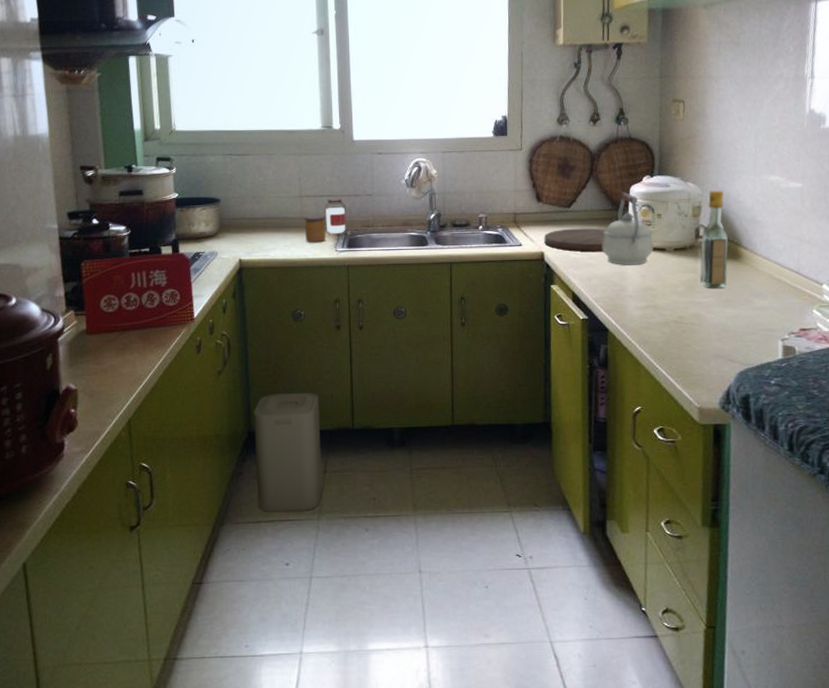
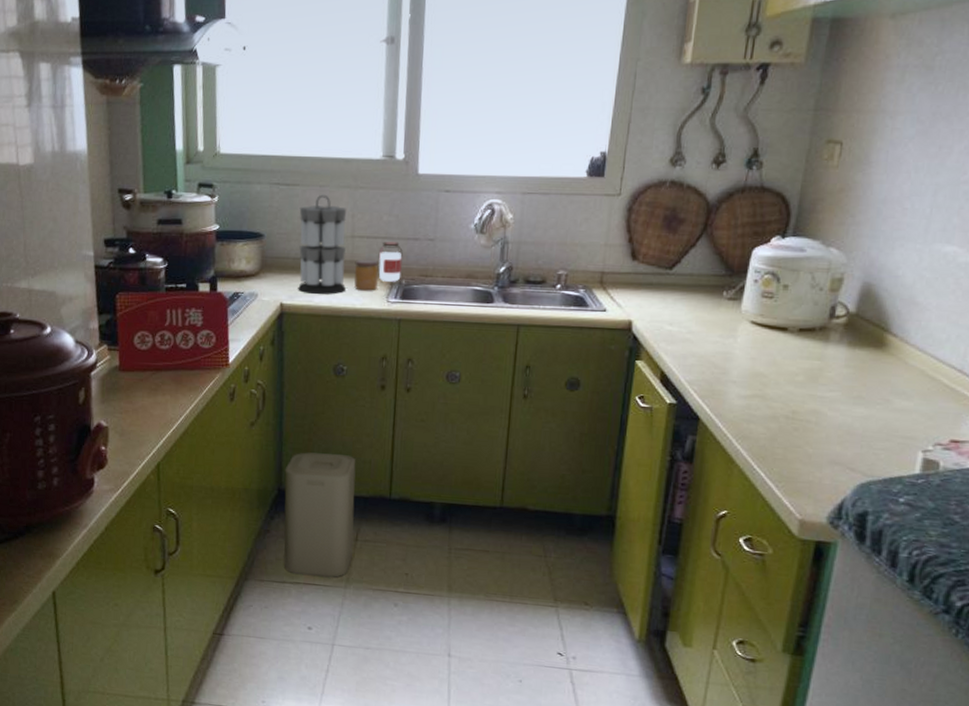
spice rack: none [251,161,297,249] -> present [298,194,347,294]
cutting board: present [544,228,606,252] -> none [634,295,713,326]
kettle: present [601,191,654,265] -> none [705,254,775,345]
bottle: present [700,190,728,288] -> none [827,259,877,382]

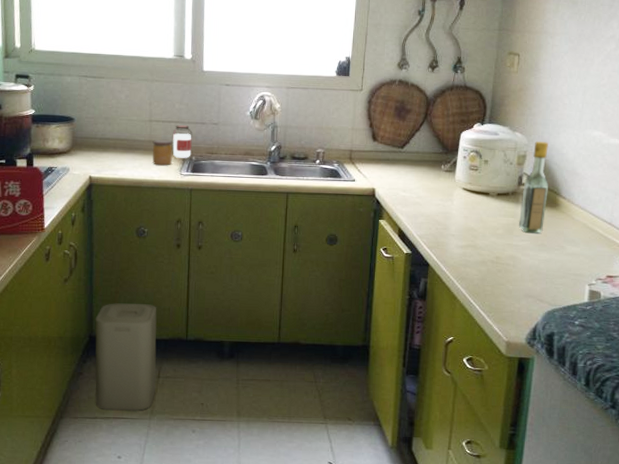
spice rack: present [298,194,347,294] -> none [104,86,145,168]
bottle: none [827,259,877,382] -> present [519,141,548,233]

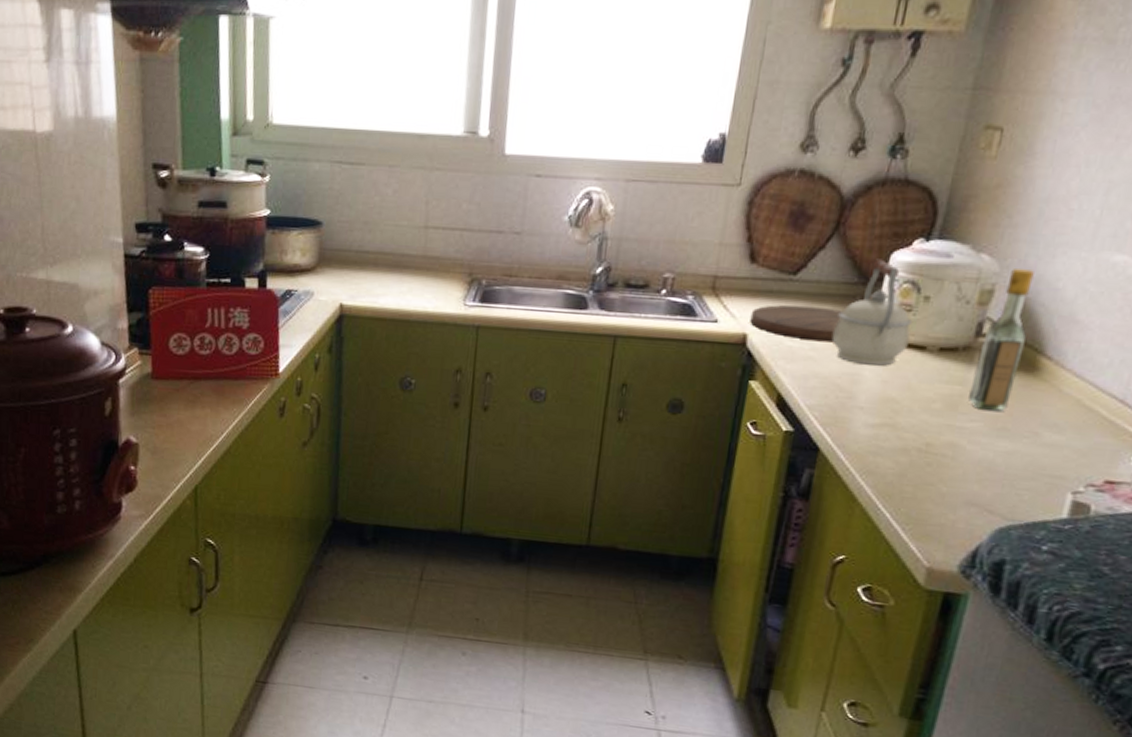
trash can: present [95,303,157,411] -> none [337,478,423,621]
jar: present [152,139,173,166] -> none [426,253,456,292]
jar: present [172,125,192,158] -> none [455,234,484,282]
cutting board: none [376,168,434,192] -> present [750,304,842,342]
kettle: none [430,137,479,207] -> present [831,258,913,366]

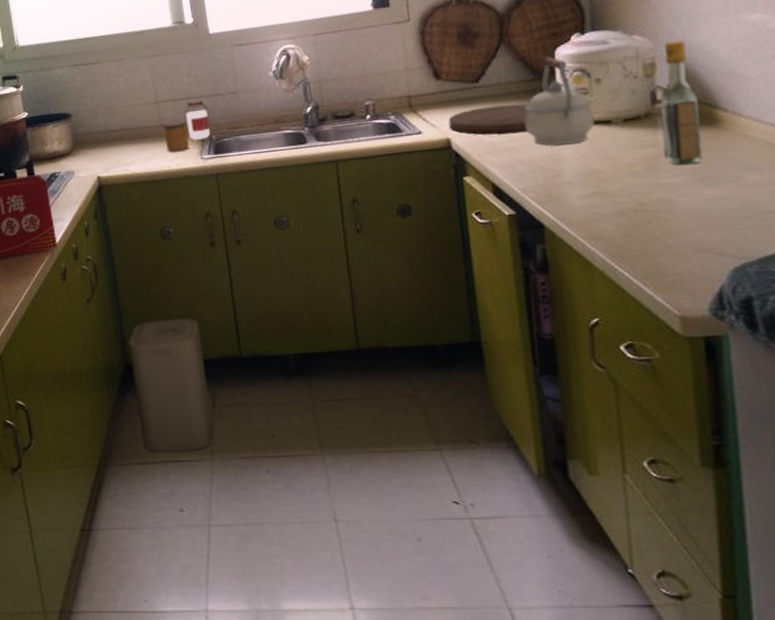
trash can: none [337,478,423,621] -> present [128,317,213,452]
jar: none [426,253,456,292] -> present [163,120,189,152]
jar: none [455,234,484,282] -> present [184,100,211,140]

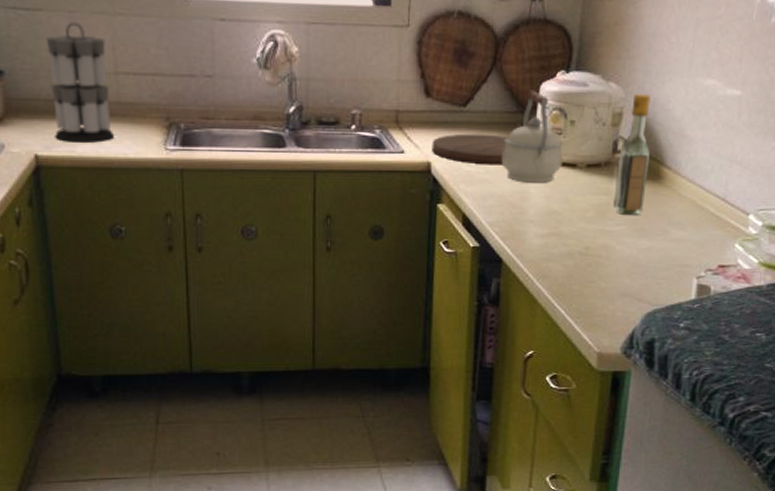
spice rack: none [101,67,159,163] -> present [45,21,114,143]
trash can: present [128,317,213,452] -> none [63,328,155,469]
jar: present [163,120,189,152] -> none [122,99,152,138]
jar: present [184,100,211,140] -> none [149,79,179,126]

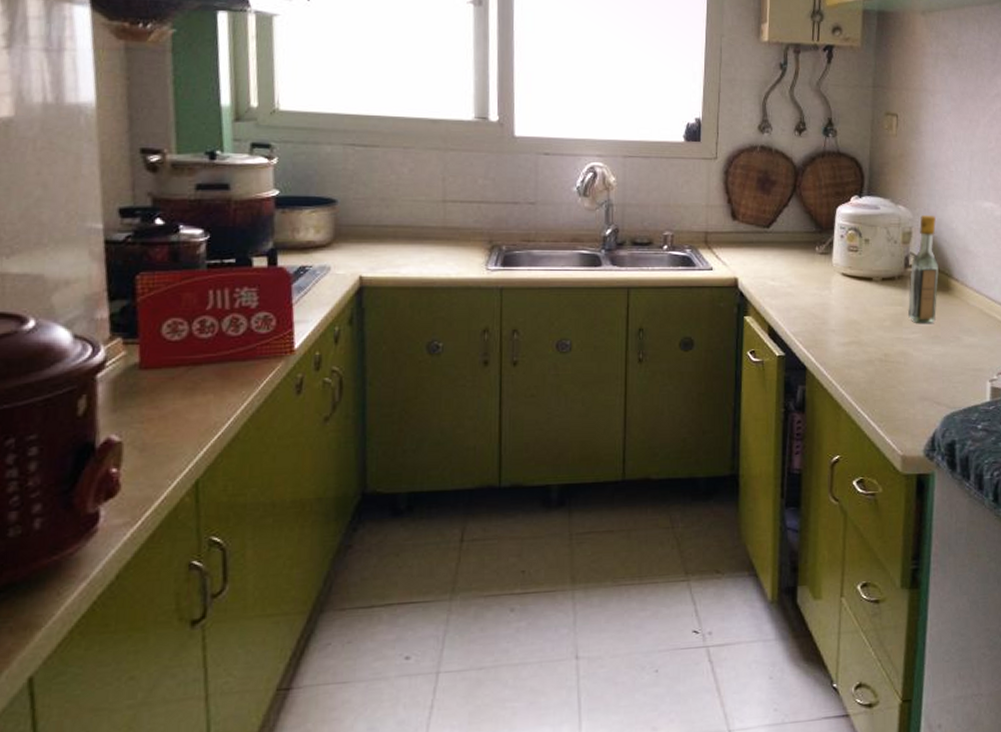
spice rack: present [45,21,114,143] -> none [380,156,438,264]
cutting board: present [432,133,507,165] -> none [738,252,808,280]
kettle: present [501,89,564,183] -> none [803,212,861,295]

